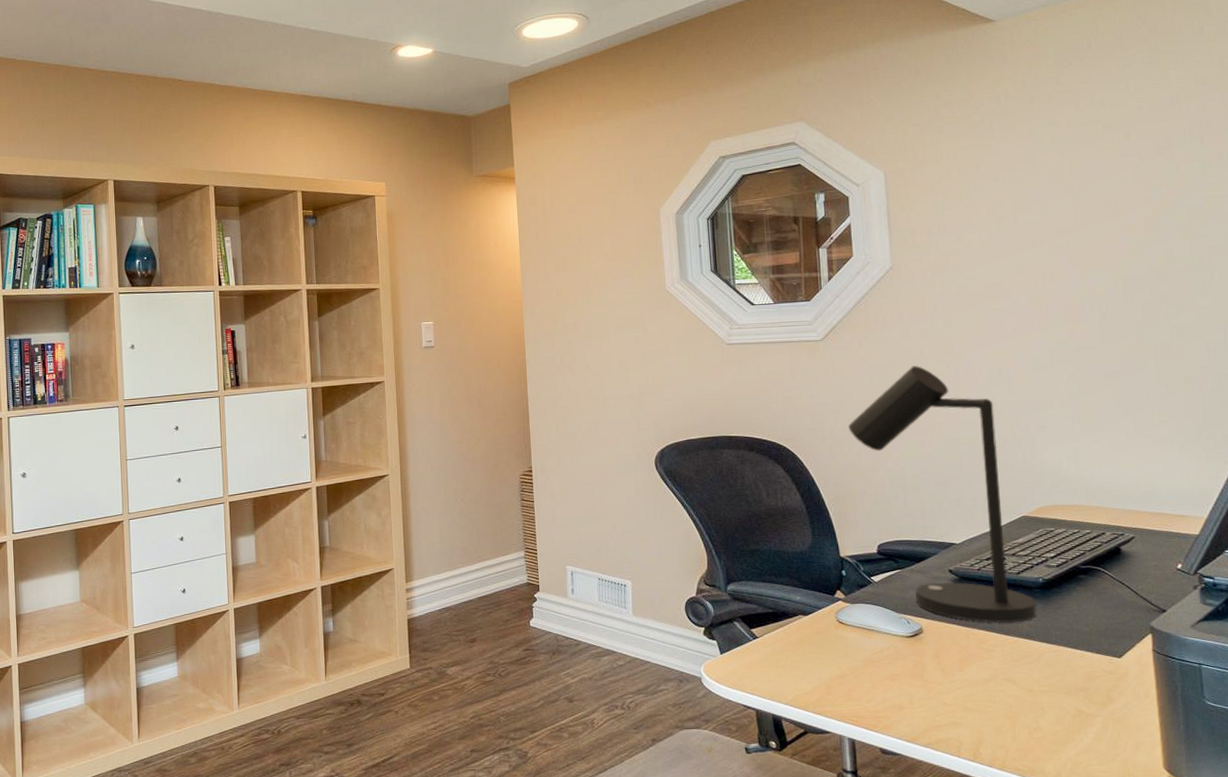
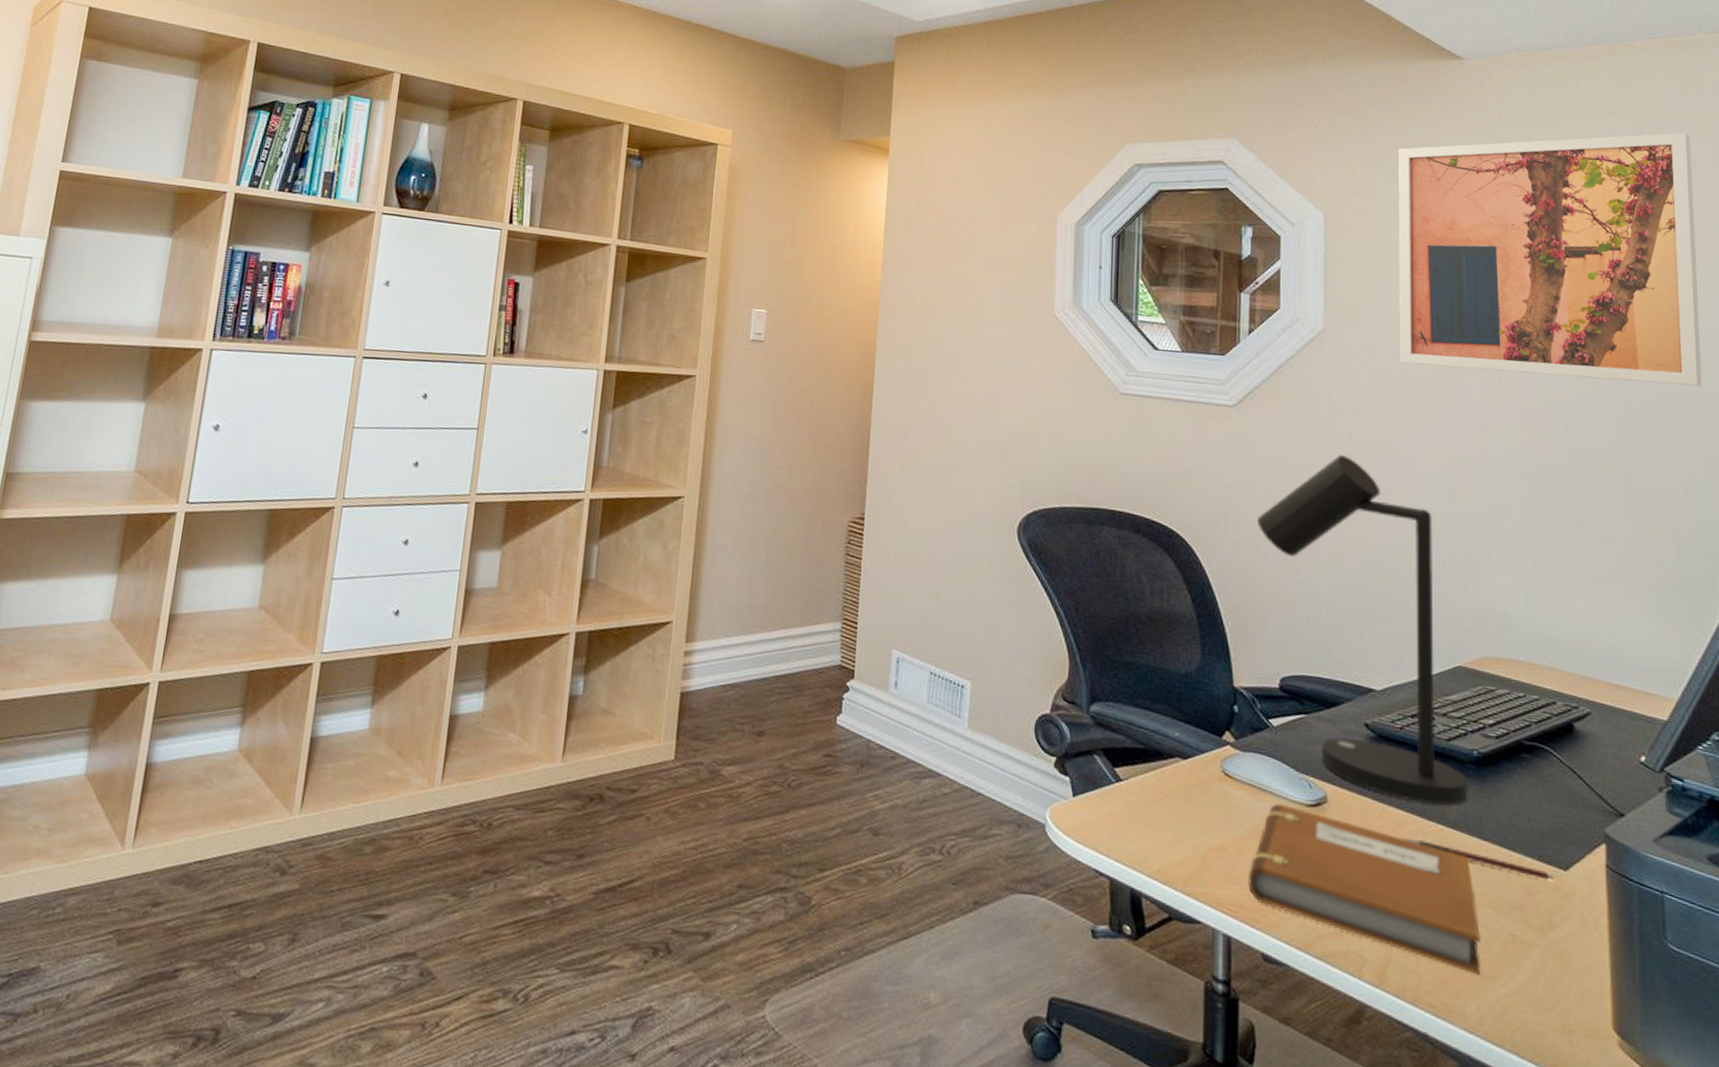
notebook: none [864,638,1055,743] -> present [1248,803,1481,976]
wall art: none [943,53,1218,285] -> present [1398,132,1702,386]
pen: none [987,650,1111,668] -> present [1404,839,1555,882]

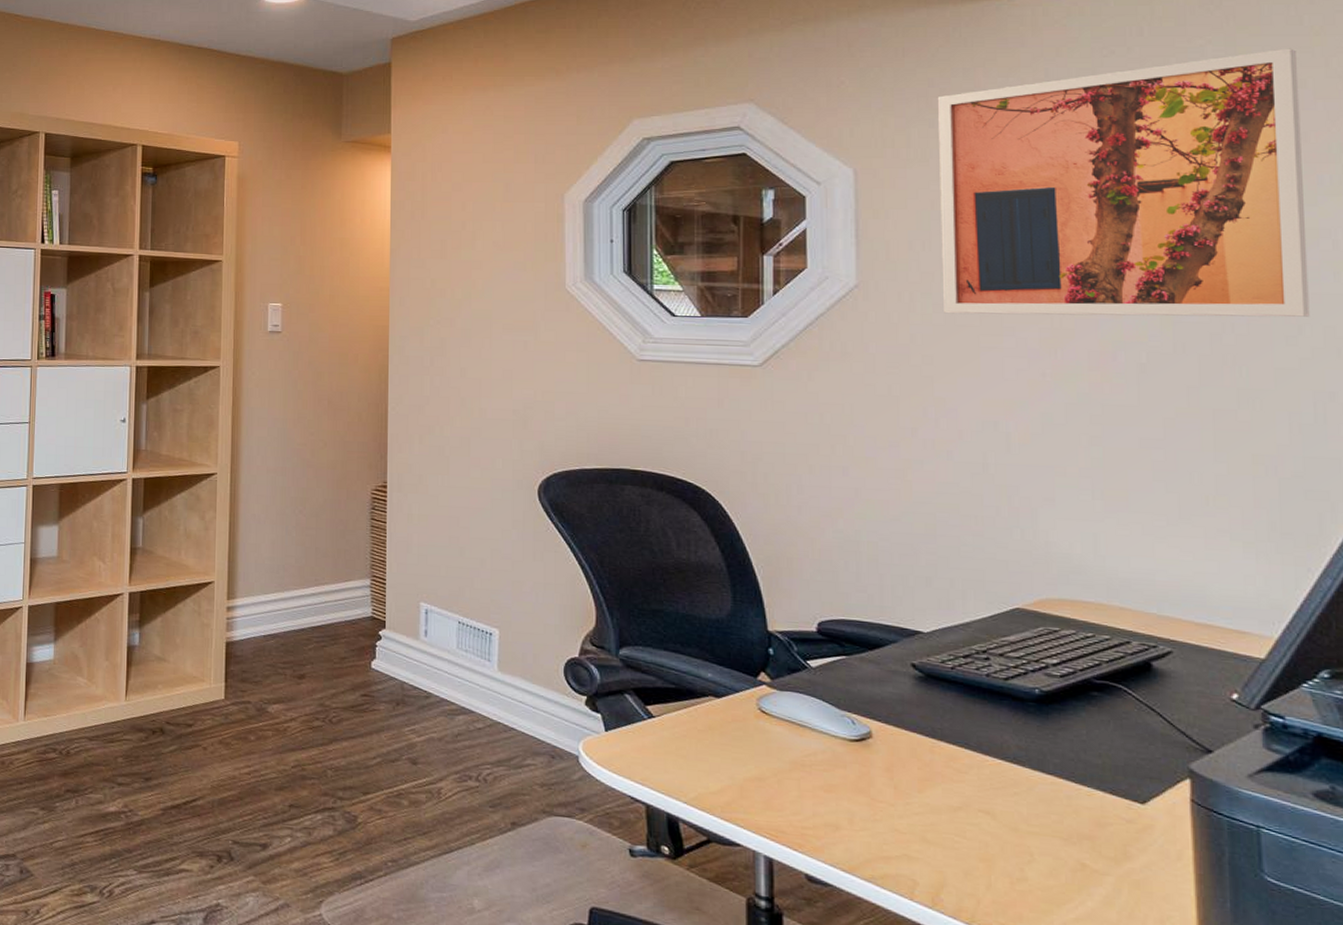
notebook: present [1248,803,1481,976] -> none [789,738,1046,901]
desk lamp: present [1257,455,1468,805] -> none [788,407,1029,741]
pen: present [1404,839,1555,882] -> none [958,772,1130,814]

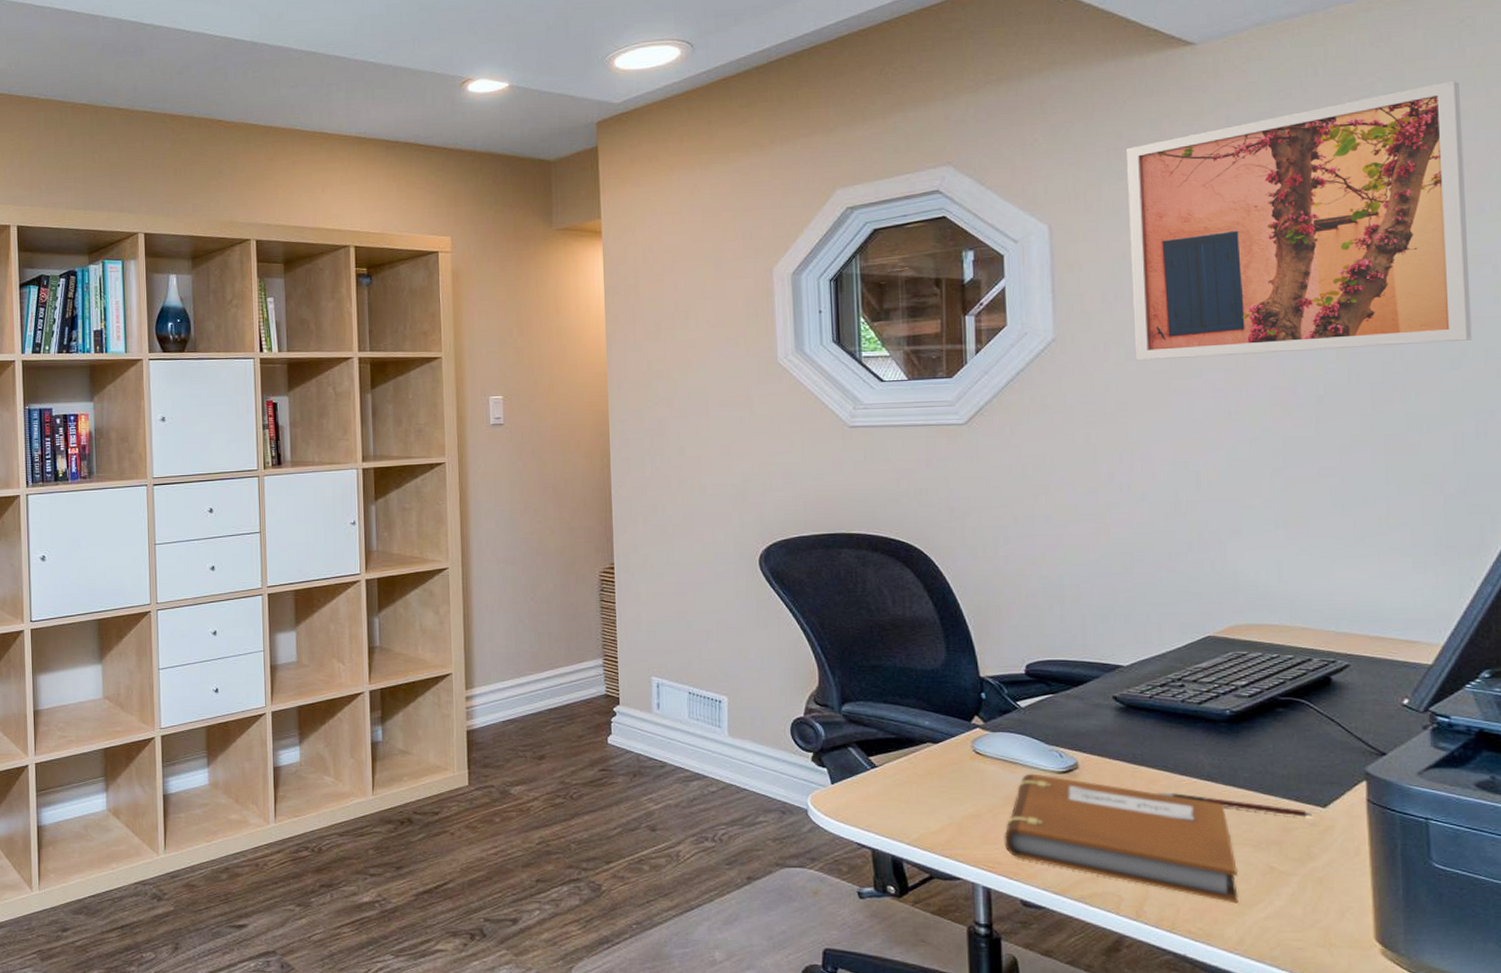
notebook: none [789,738,1046,901] -> present [1004,773,1238,904]
pen: none [958,772,1130,814] -> present [1157,793,1313,819]

